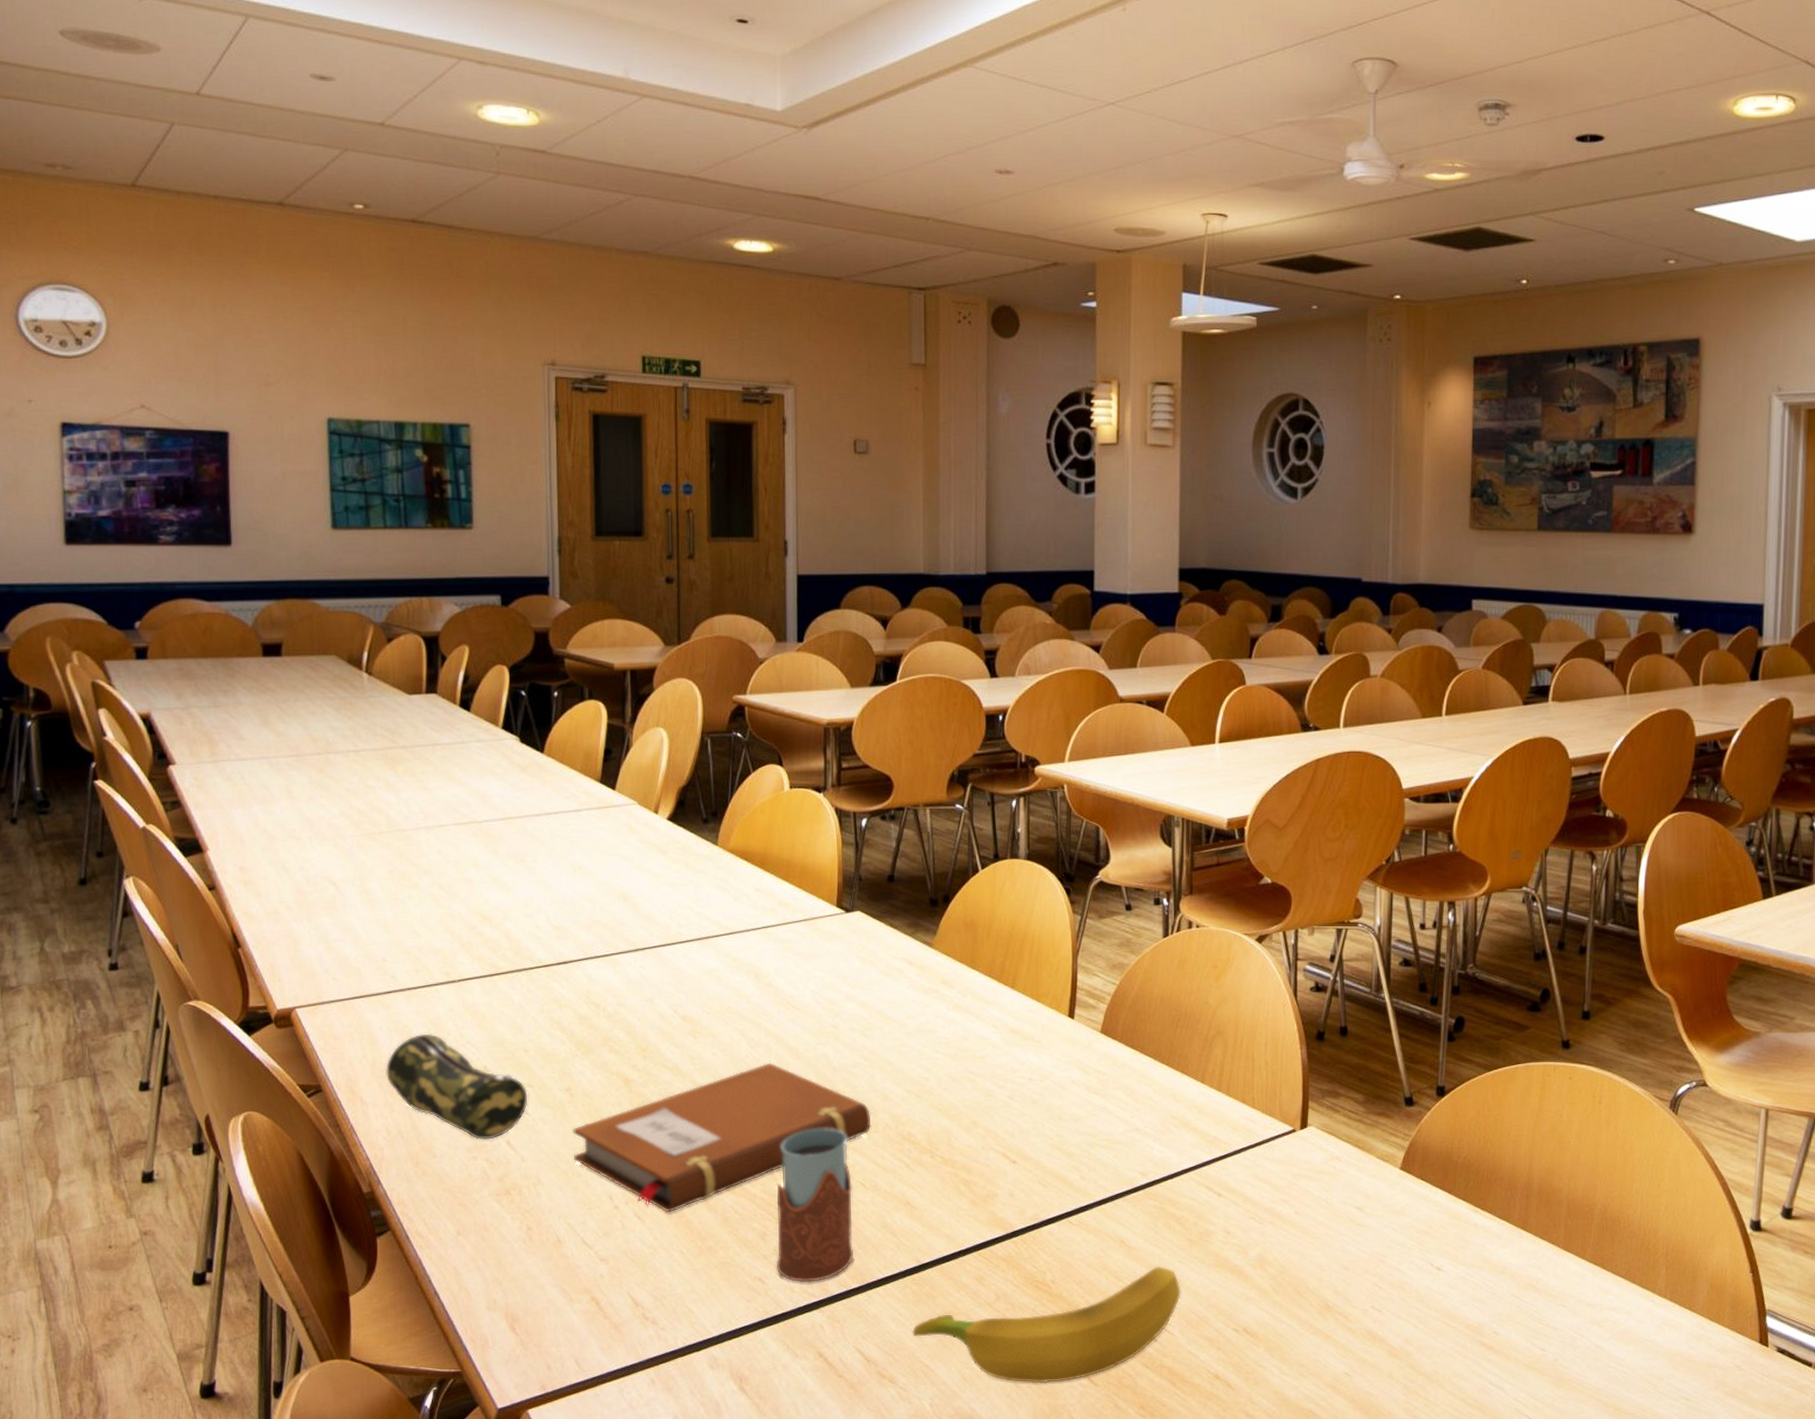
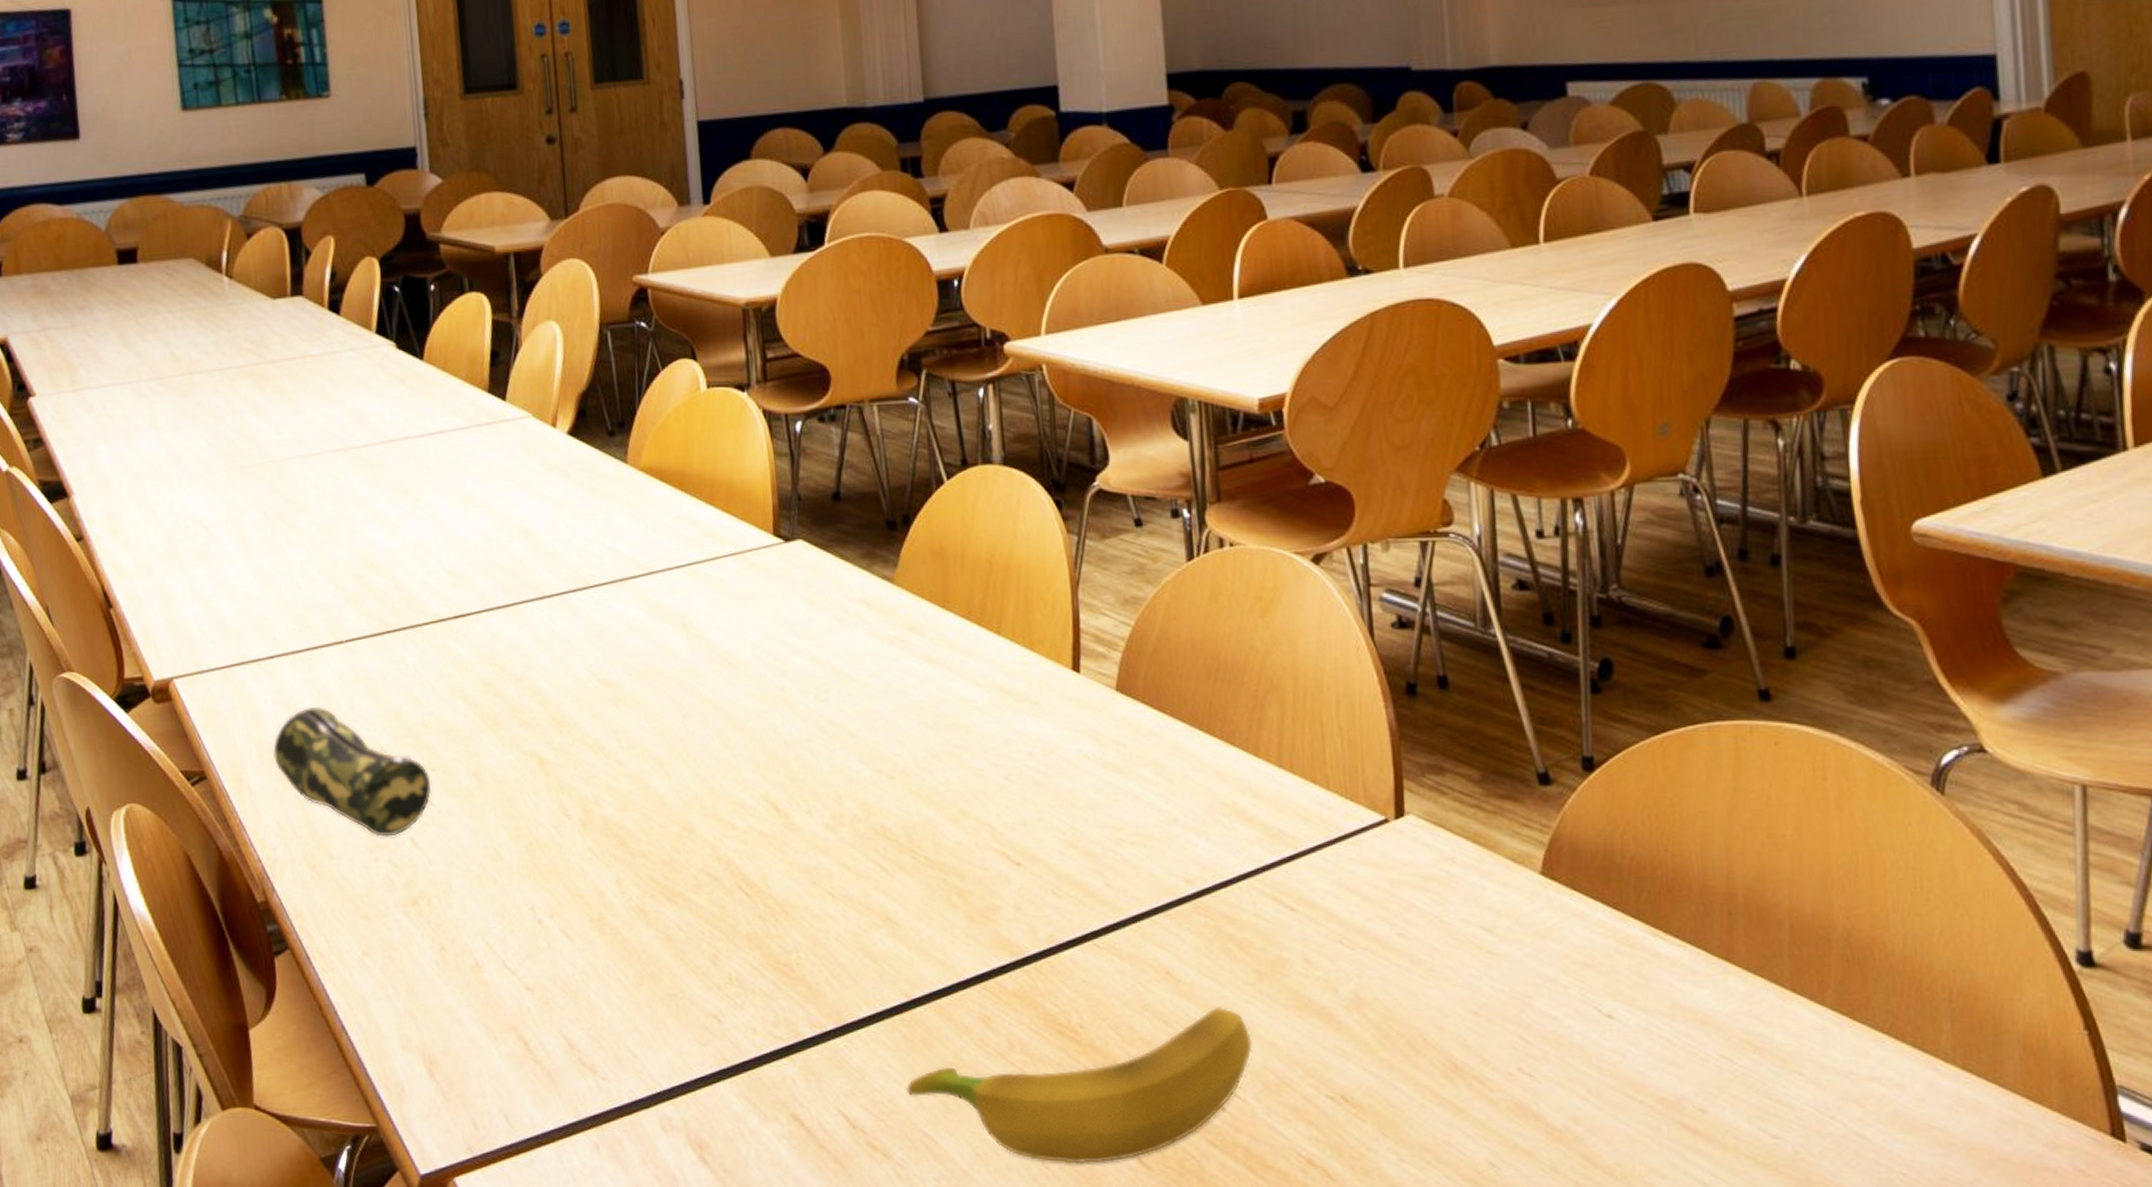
notebook: present [573,1062,872,1213] -> none [484,736,836,929]
drinking glass: present [776,1128,853,1283] -> none [726,820,826,1022]

